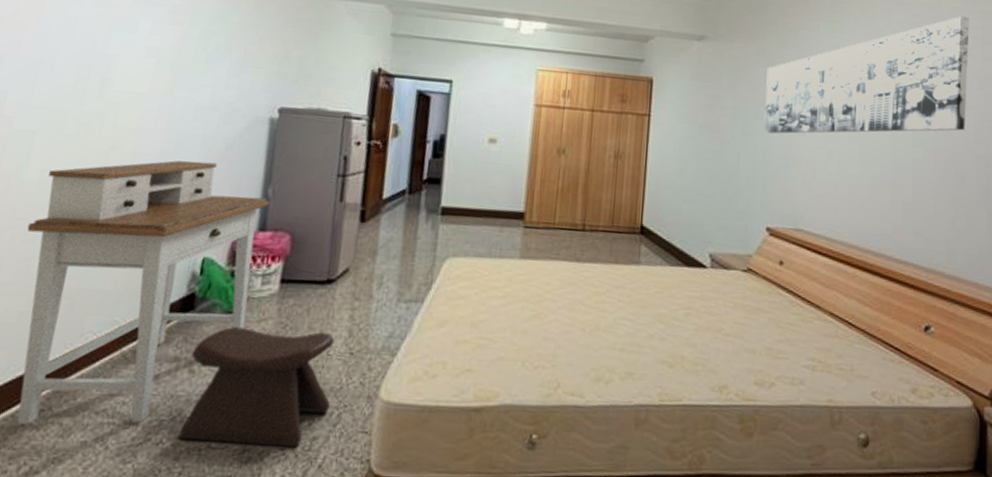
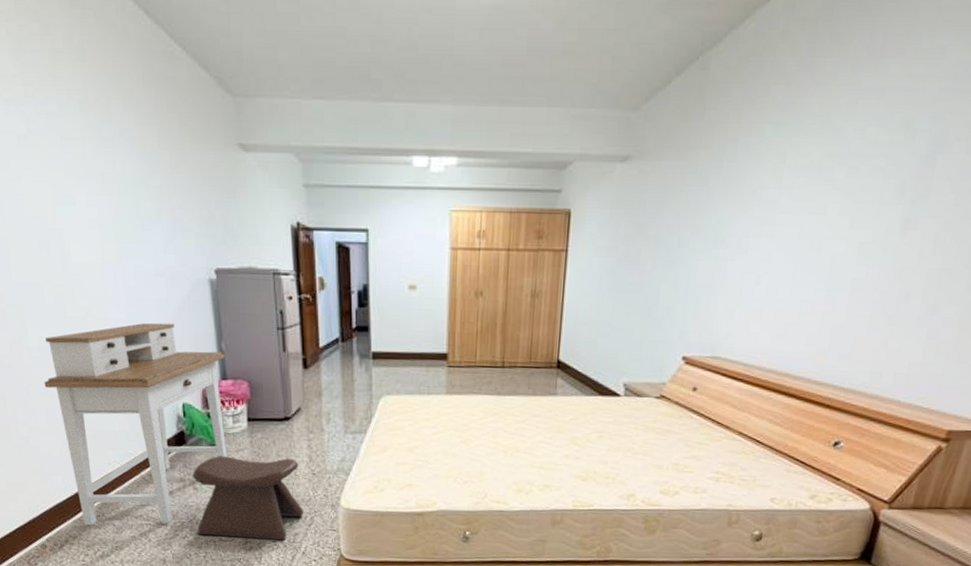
wall art: present [763,16,969,134] -> none [687,99,959,262]

